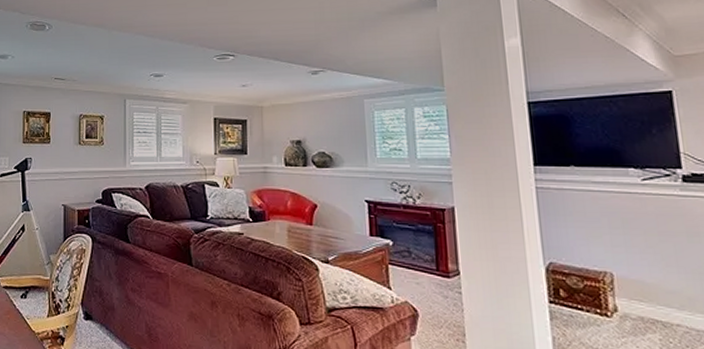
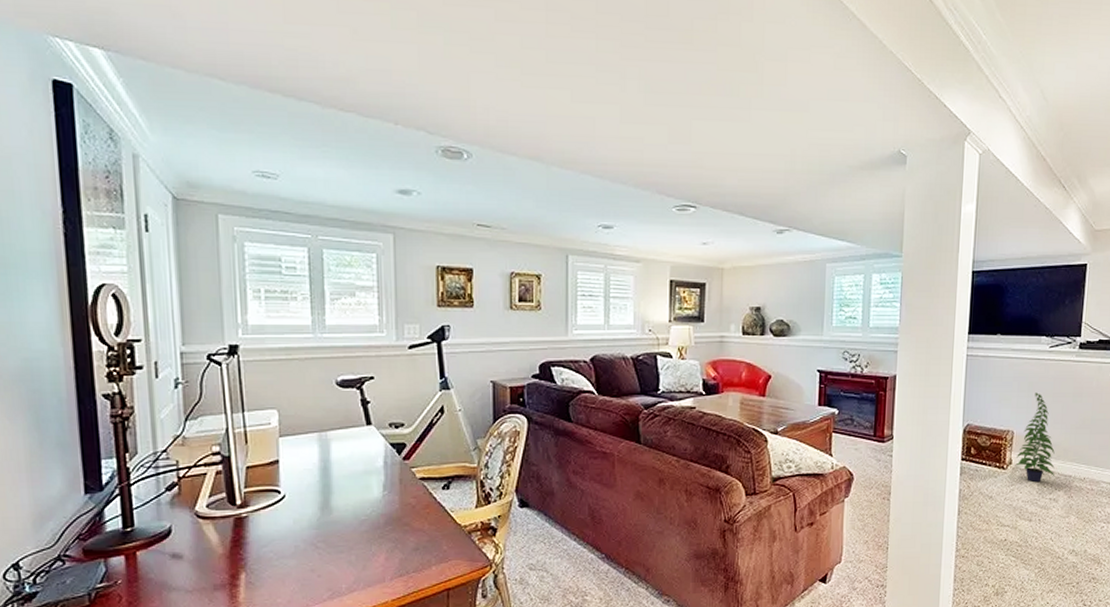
plant: none [622,230,683,337] -> present [1015,392,1055,483]

